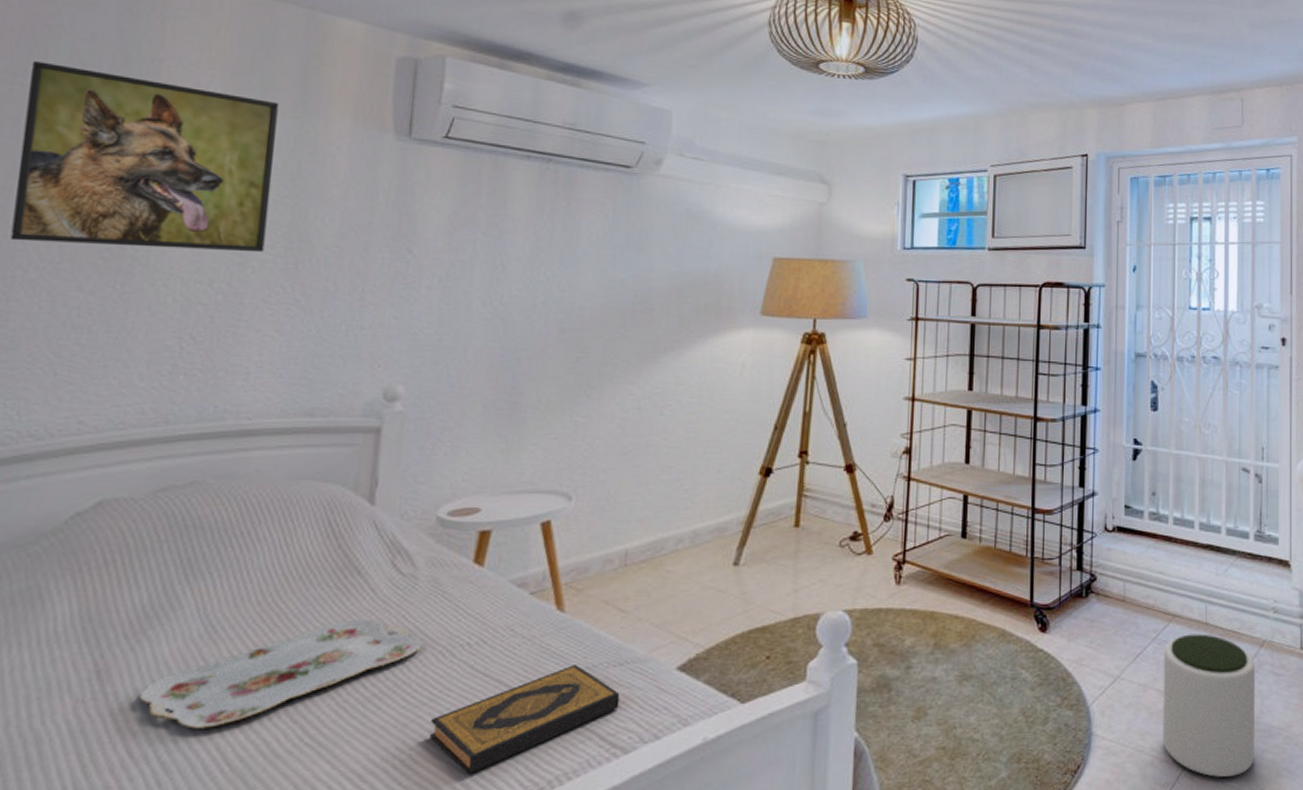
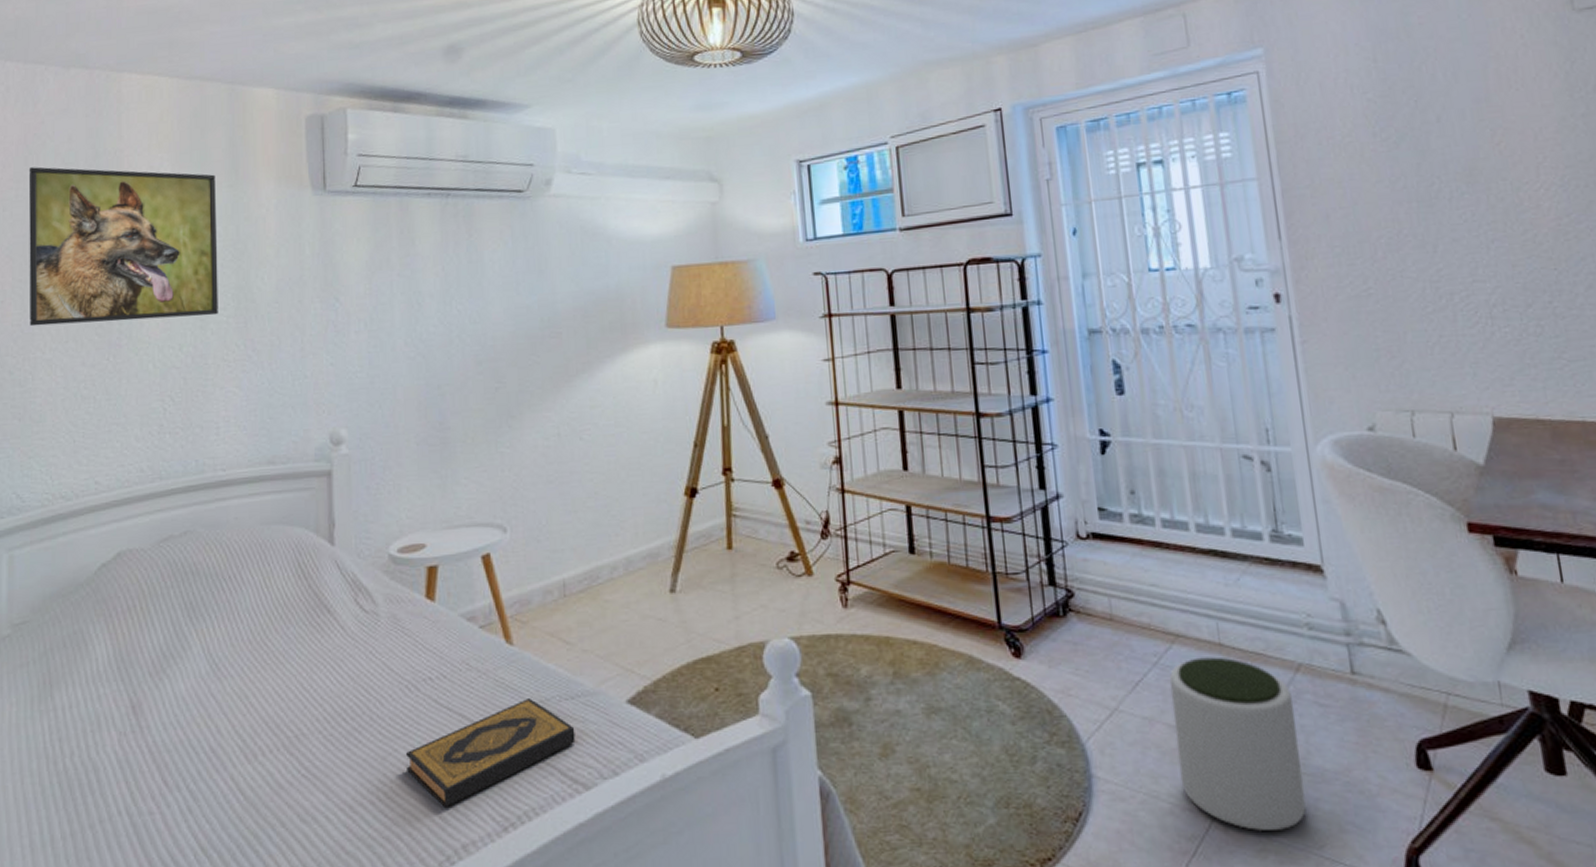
serving tray: present [139,620,424,729] -> none [167,656,391,760]

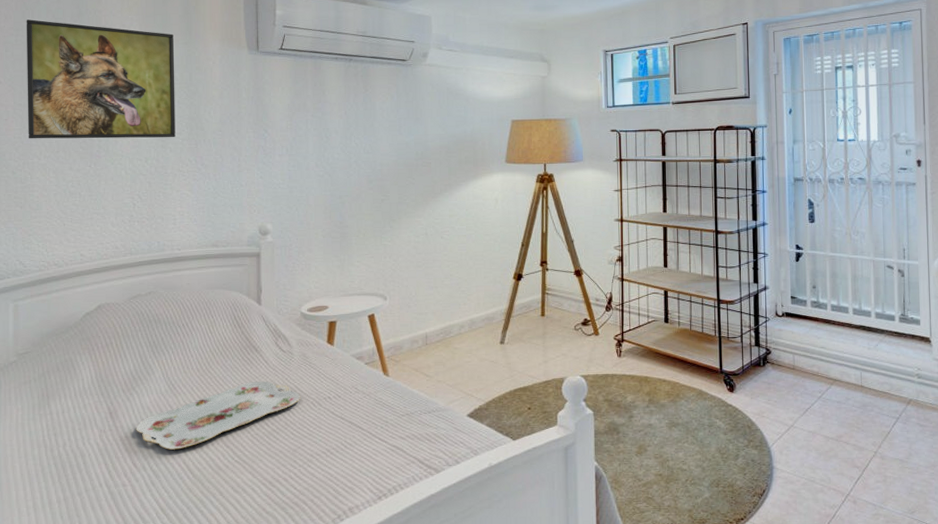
serving tray: none [167,656,391,760] -> present [136,381,301,450]
hardback book: present [405,698,576,807] -> none [310,412,431,483]
plant pot: present [1169,657,1306,831] -> none [827,394,906,502]

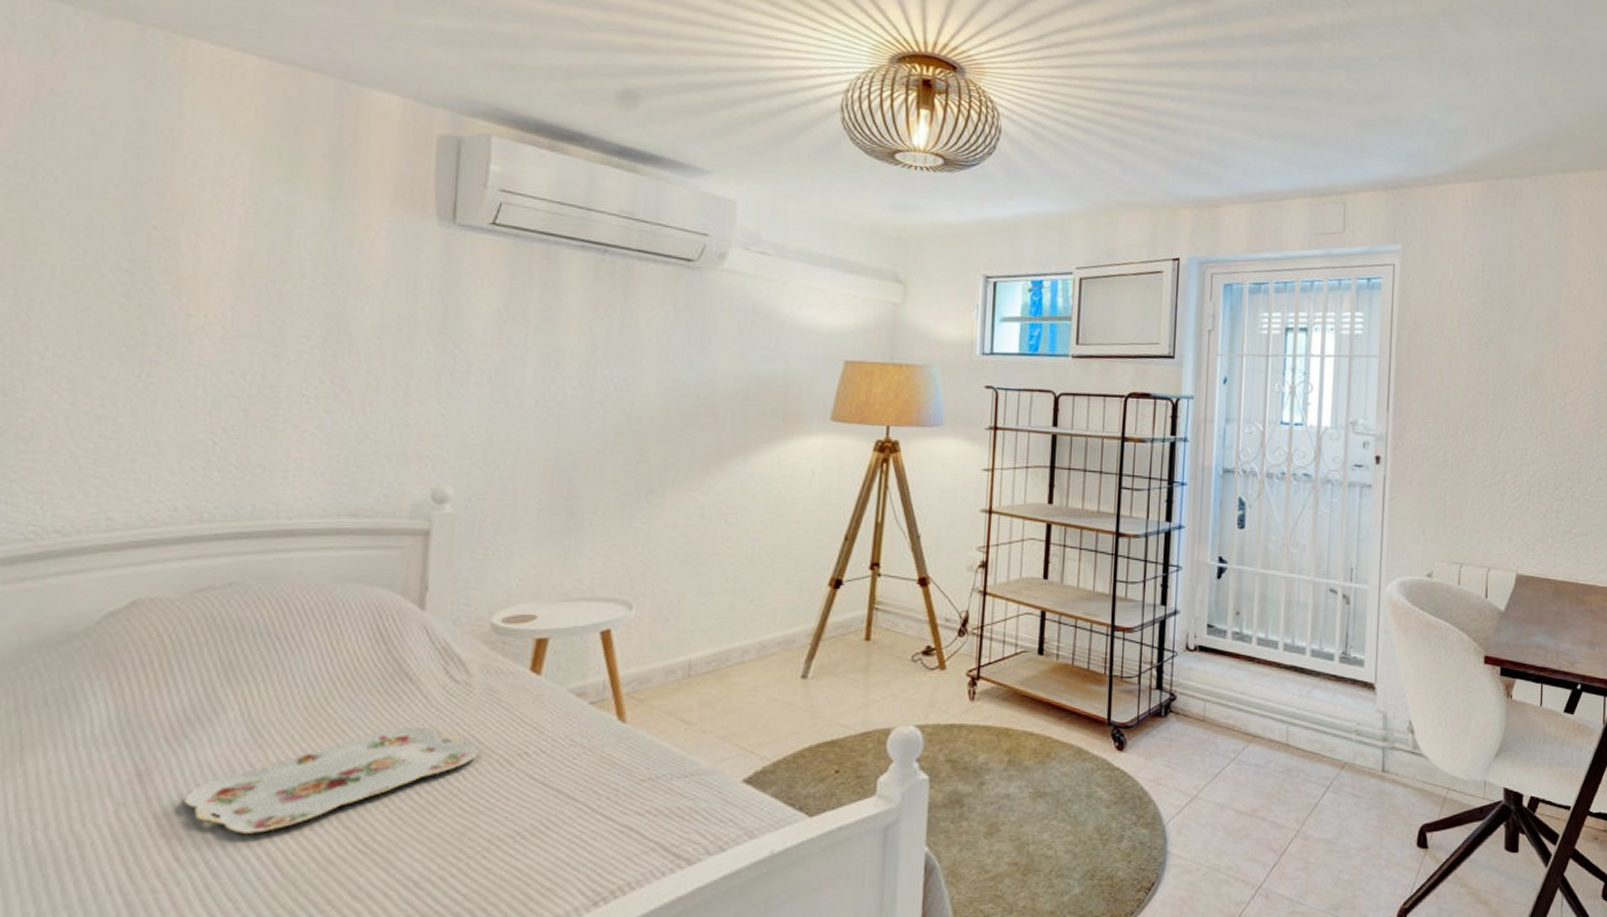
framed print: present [26,19,176,139] -> none [24,129,311,343]

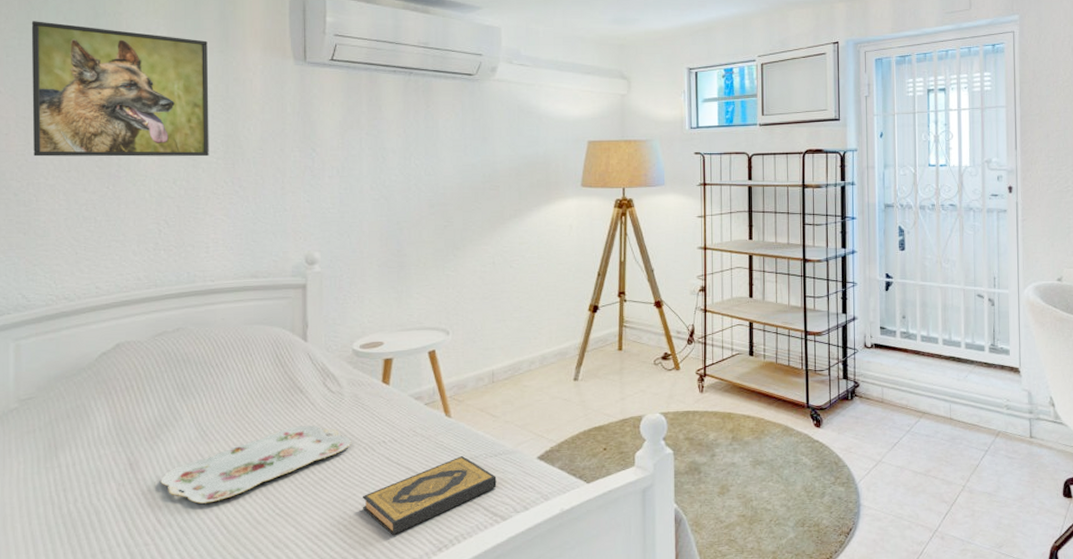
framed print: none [24,129,311,343] -> present [31,21,209,157]
hardback book: none [488,776,684,883] -> present [362,456,497,535]

